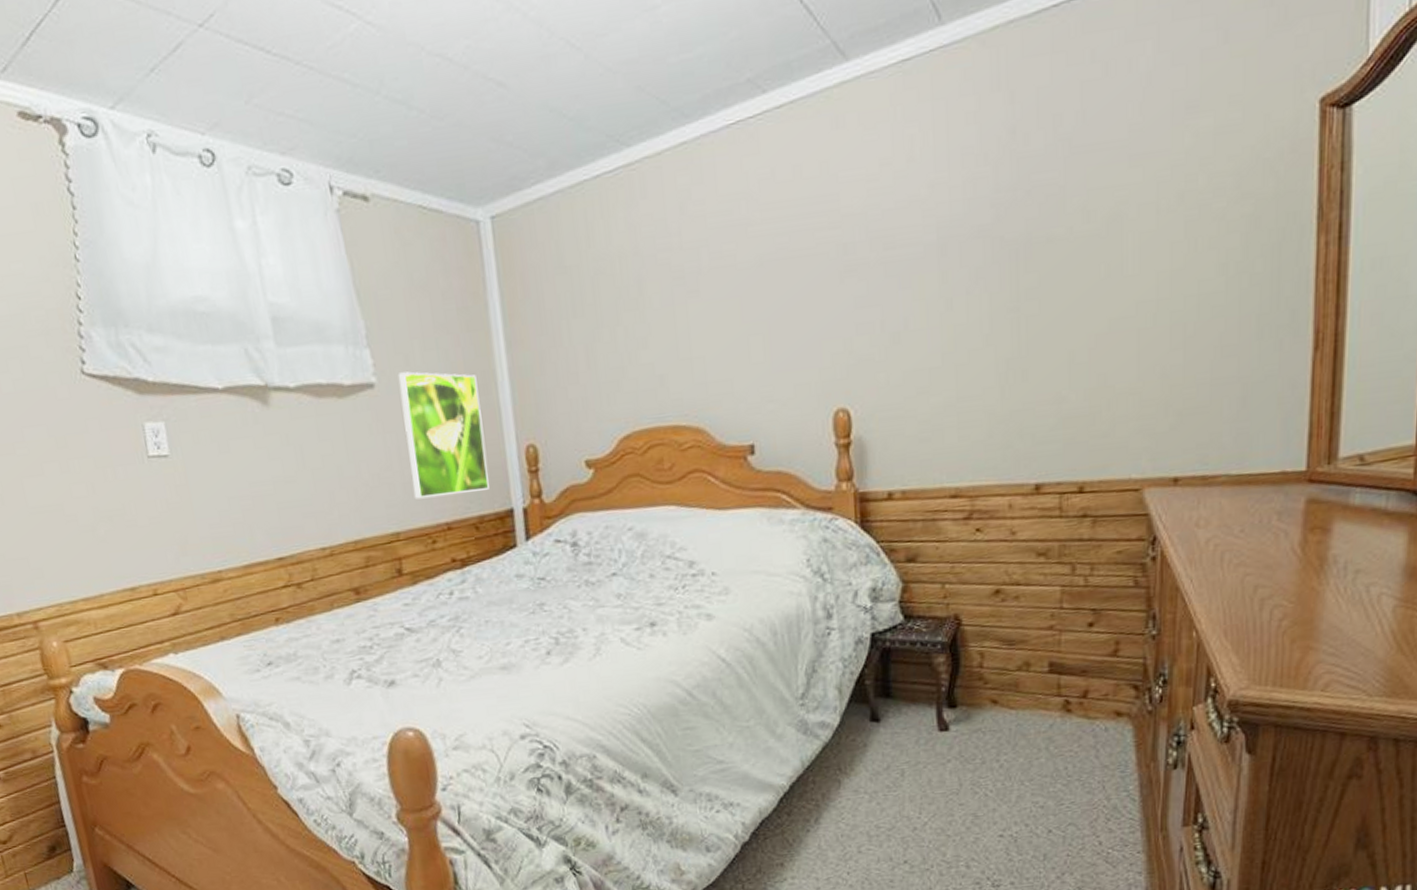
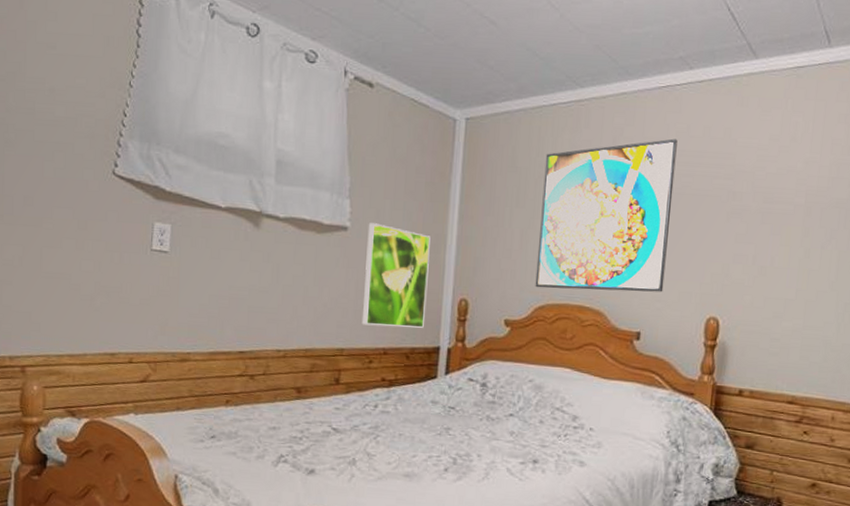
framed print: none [598,189,774,414] -> present [535,138,678,292]

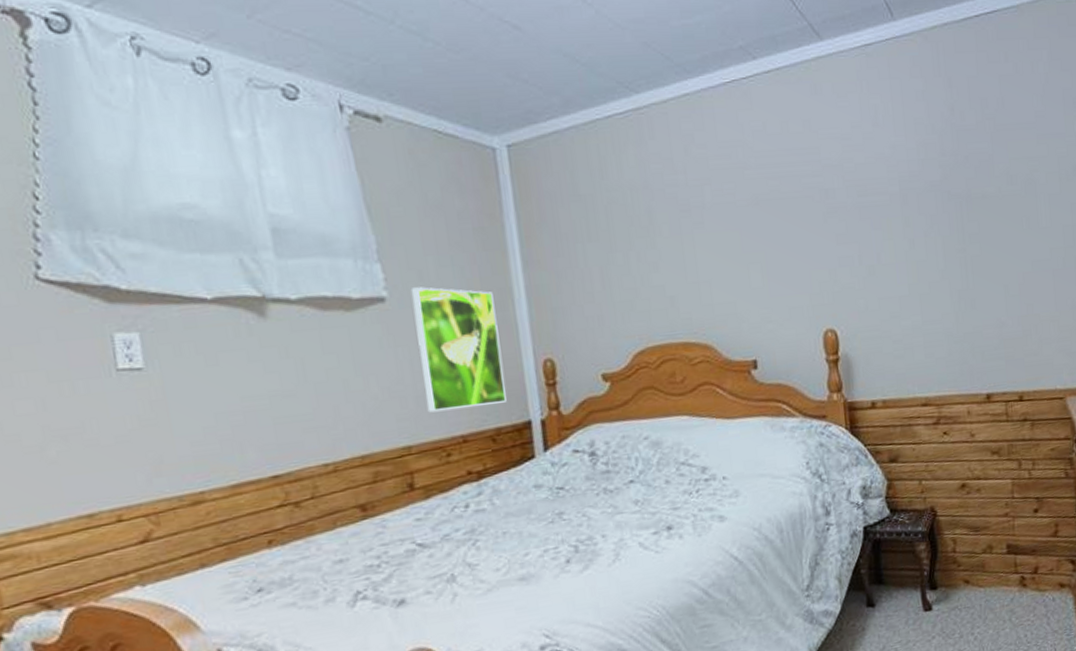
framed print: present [535,138,678,292] -> none [611,139,772,331]

